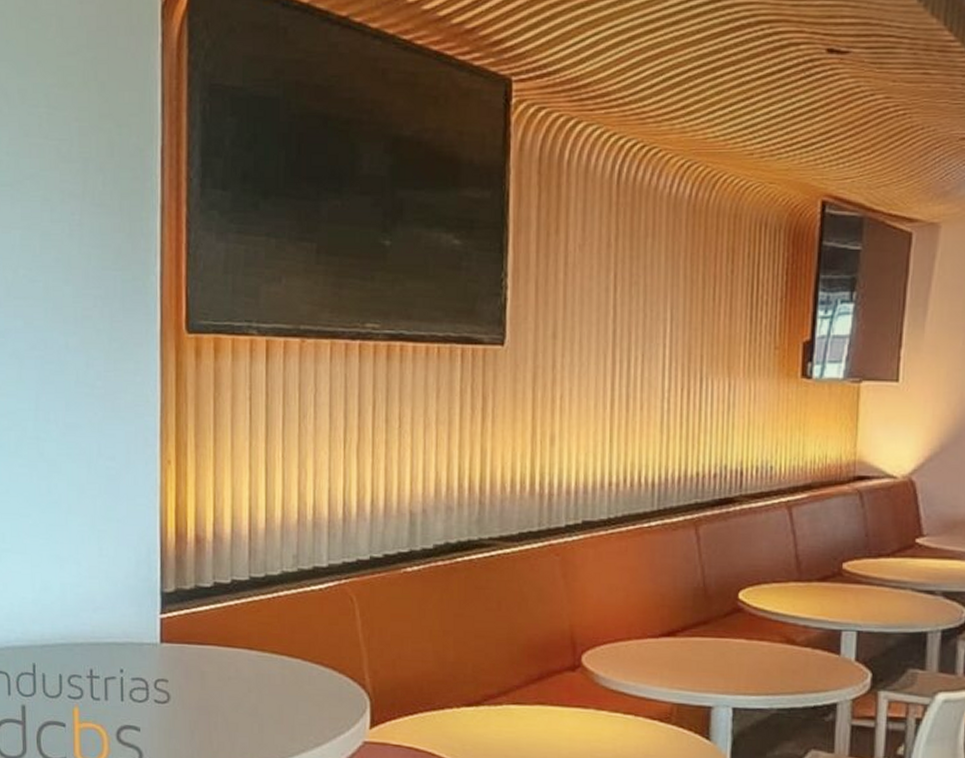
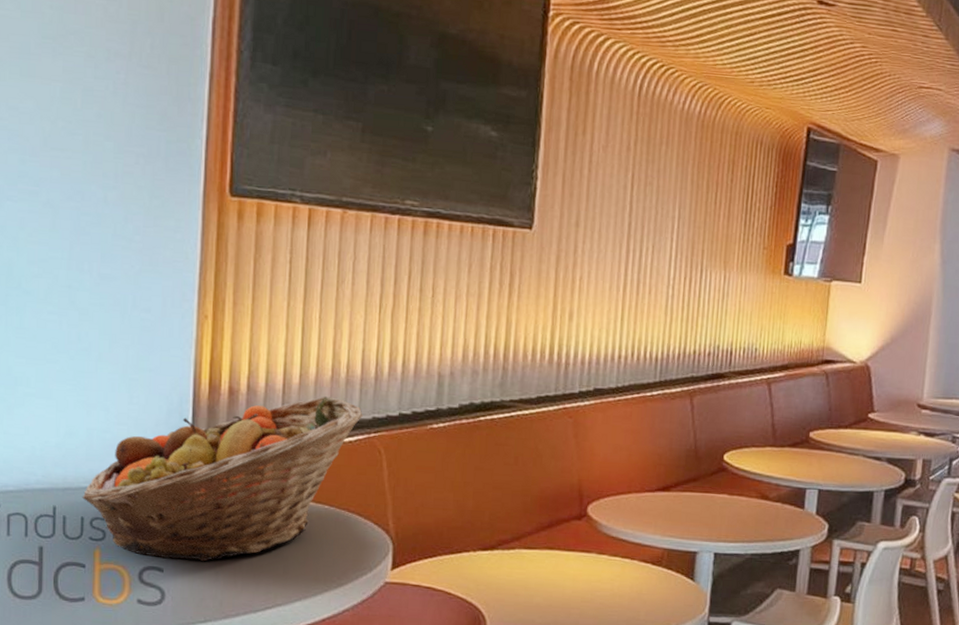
fruit basket: none [59,541,332,721] -> present [82,396,363,562]

